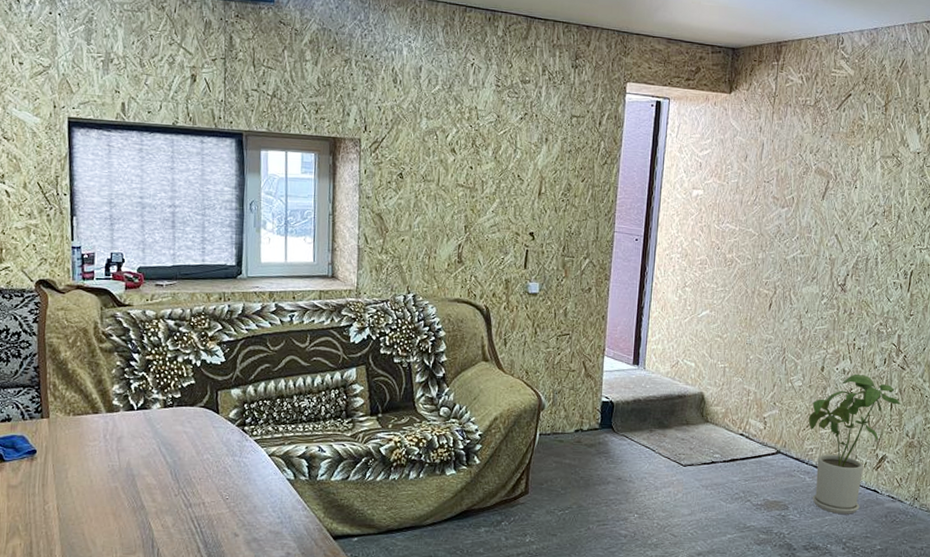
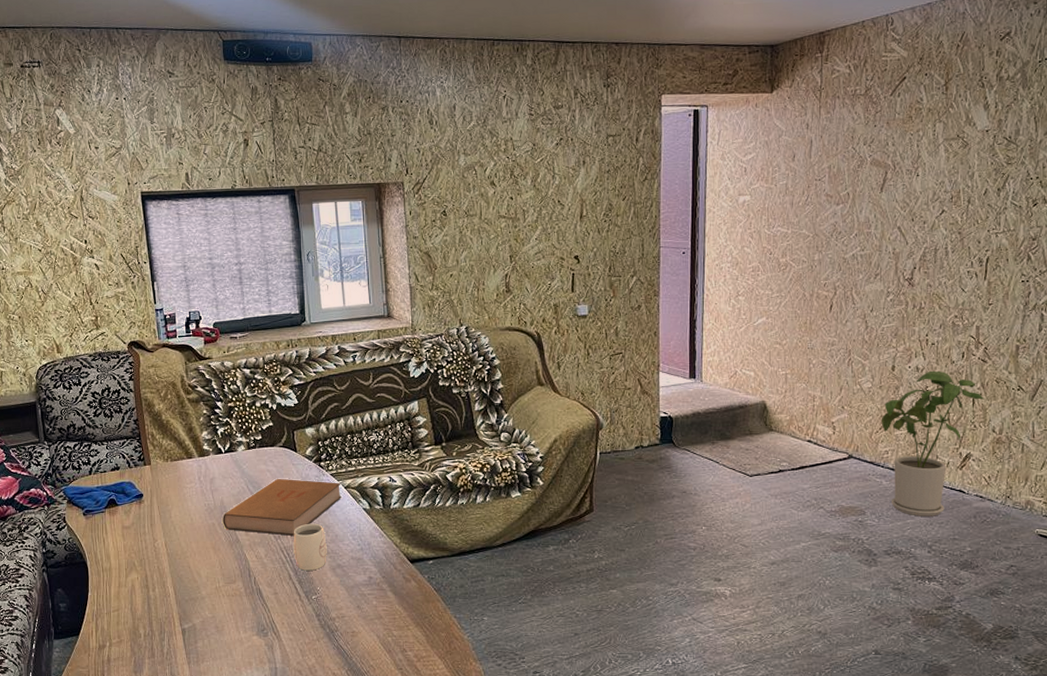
book: none [127,441,265,504] -> present [223,478,343,536]
mug: none [205,492,243,544] -> present [293,523,326,571]

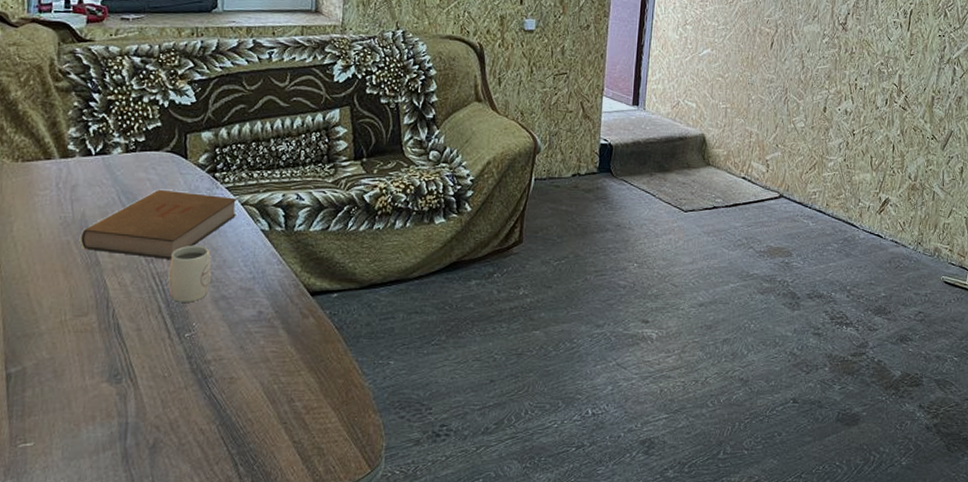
house plant: present [881,370,984,517] -> none [811,114,903,260]

